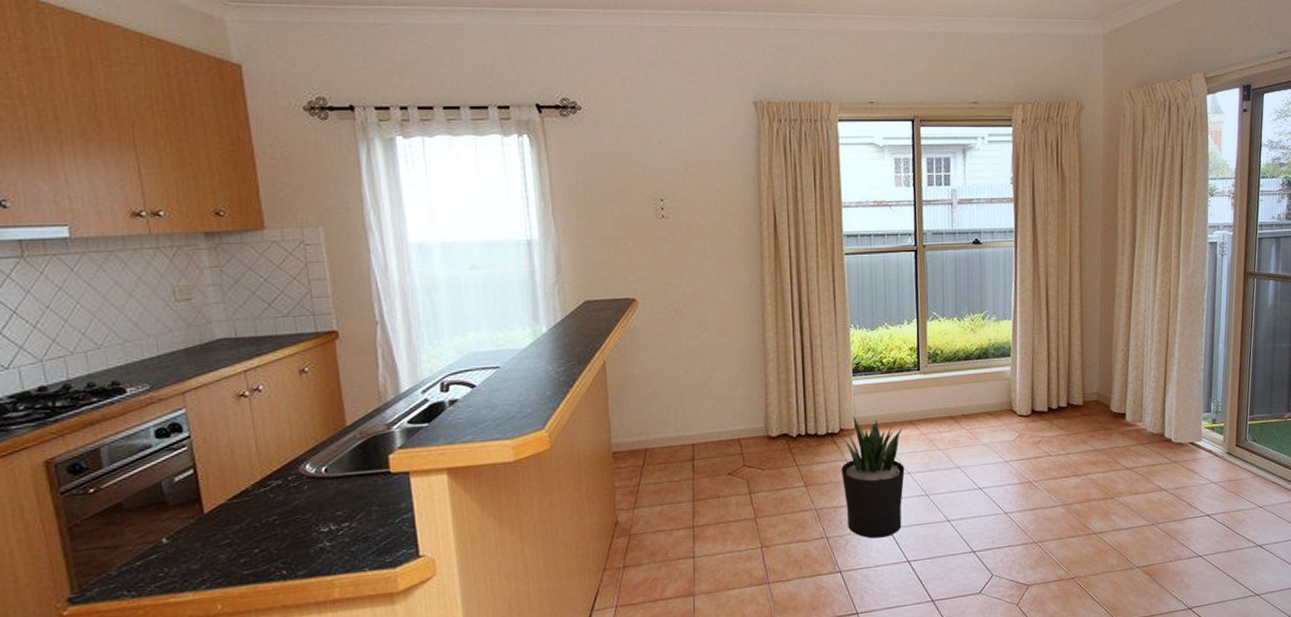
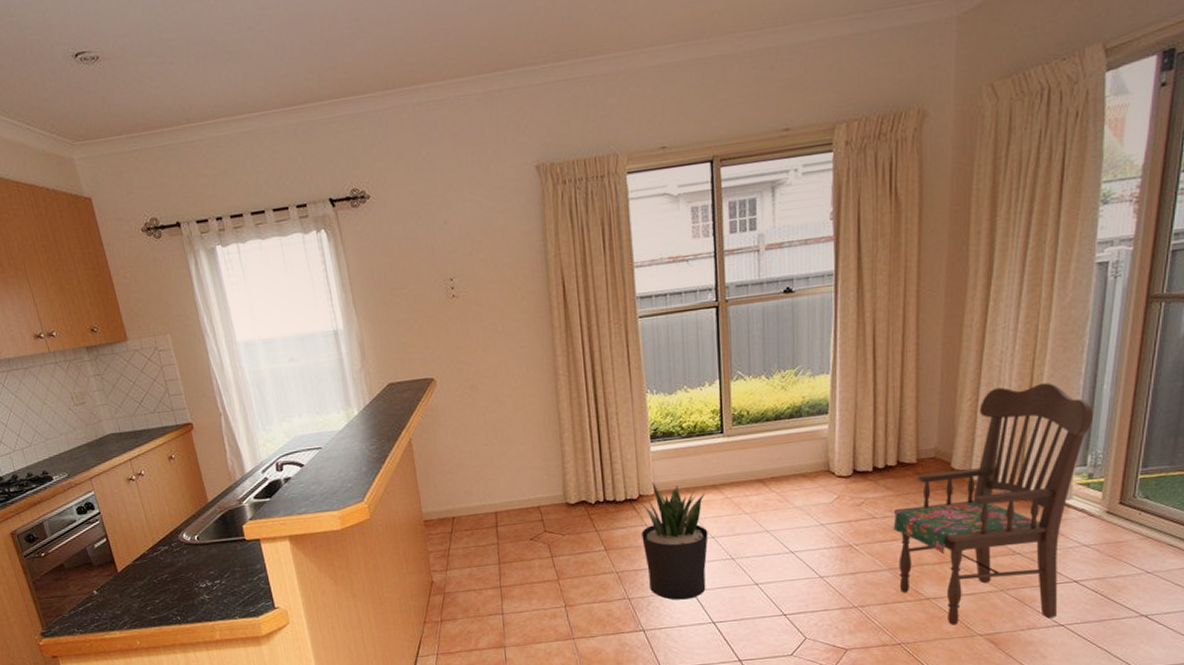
dining chair: none [1065,339,1213,559] -> present [893,382,1093,625]

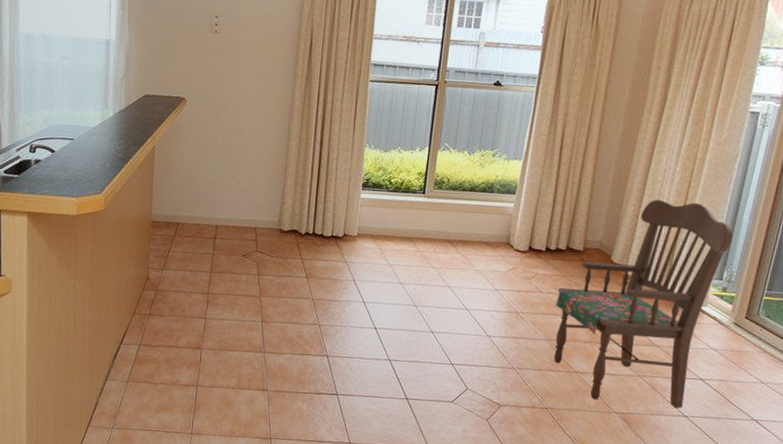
planter: present [641,481,709,600] -> none [339,224,401,335]

